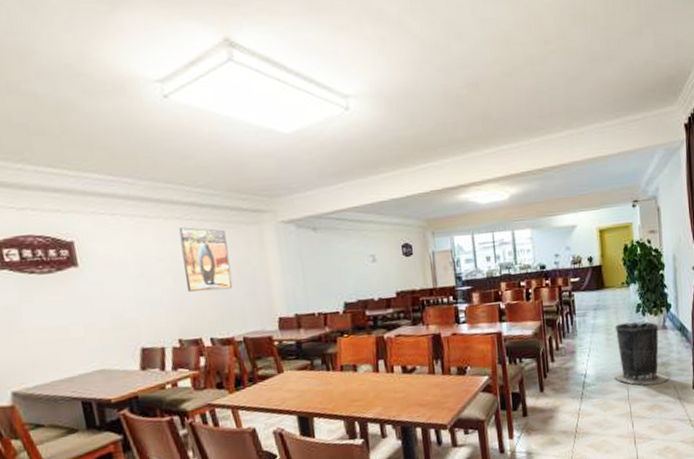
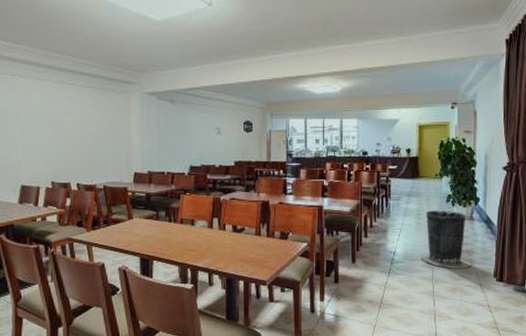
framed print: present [178,227,233,292] -> none [63,90,101,144]

